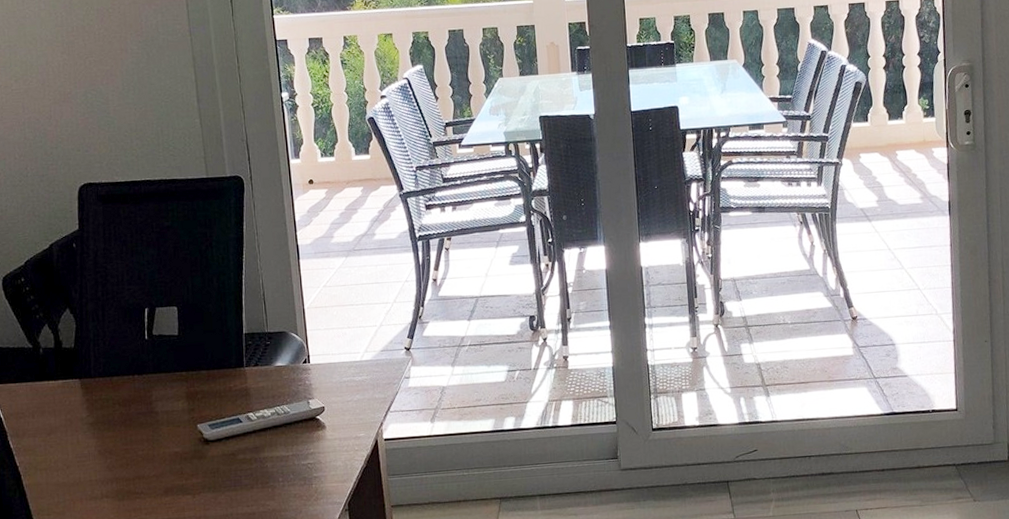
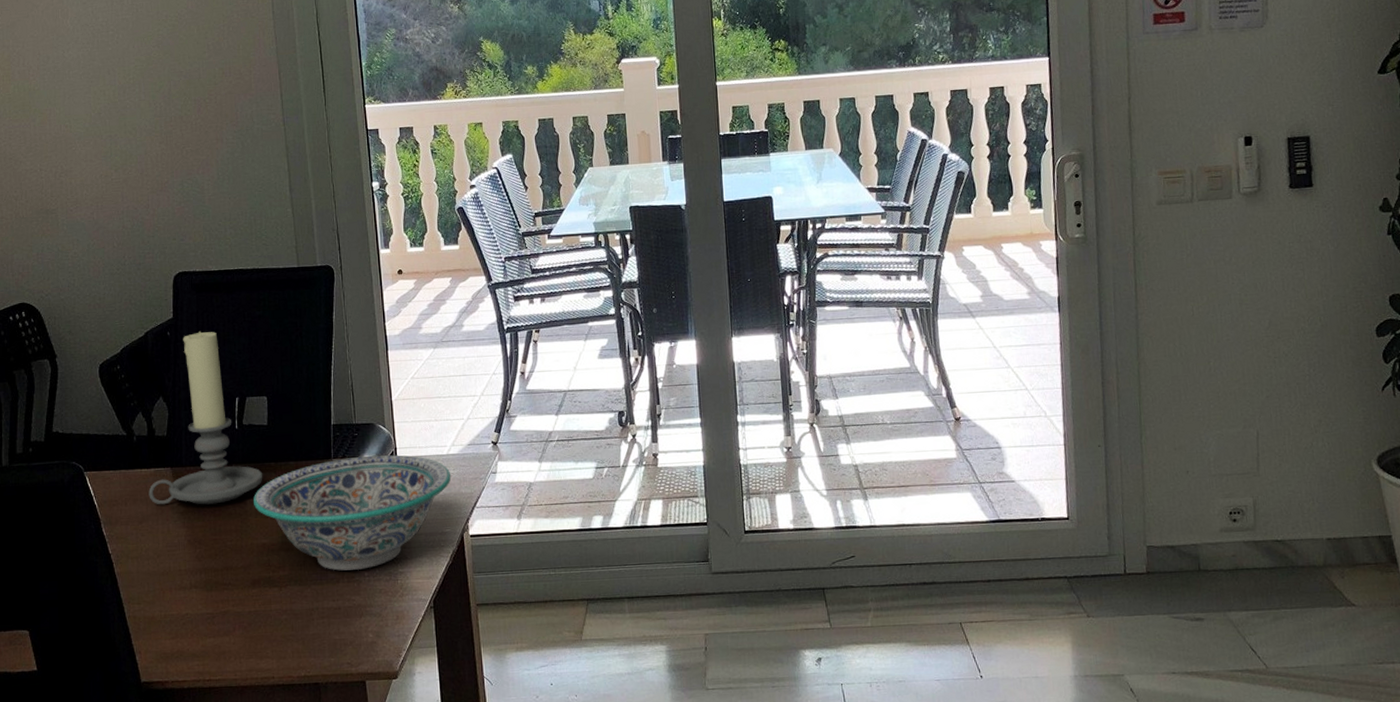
candle holder: none [56,243,175,417] -> present [148,331,263,505]
decorative bowl: none [165,362,365,477] -> present [253,455,452,571]

